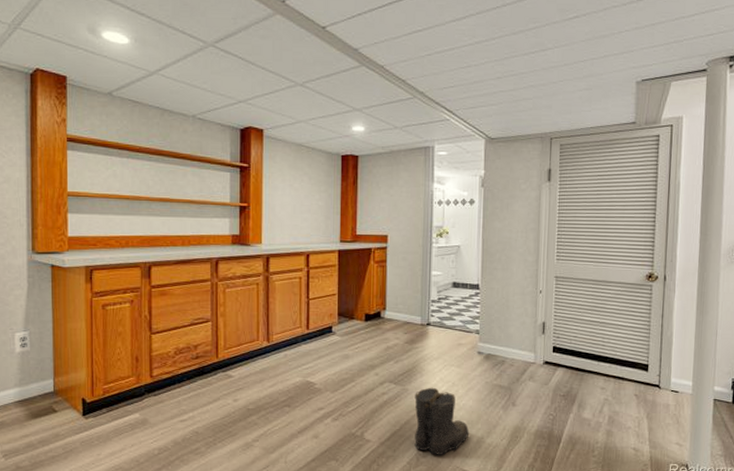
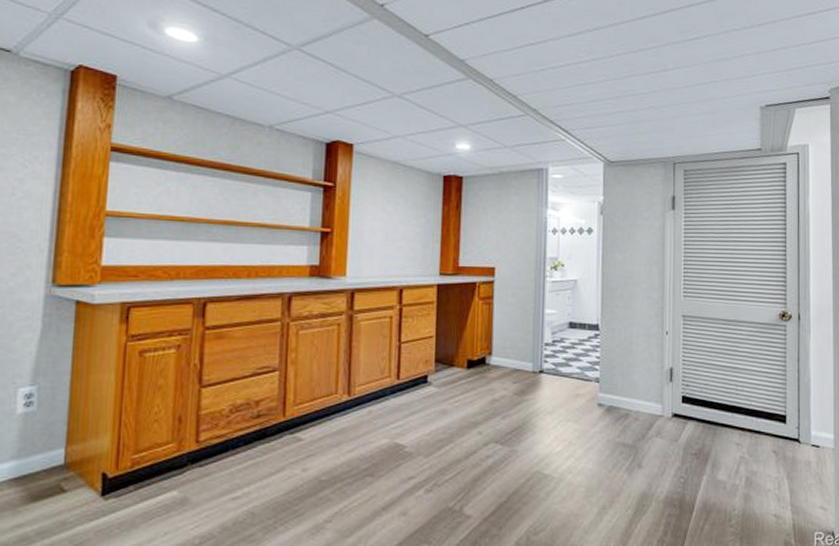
boots: present [414,387,470,455] -> none [524,447,589,532]

